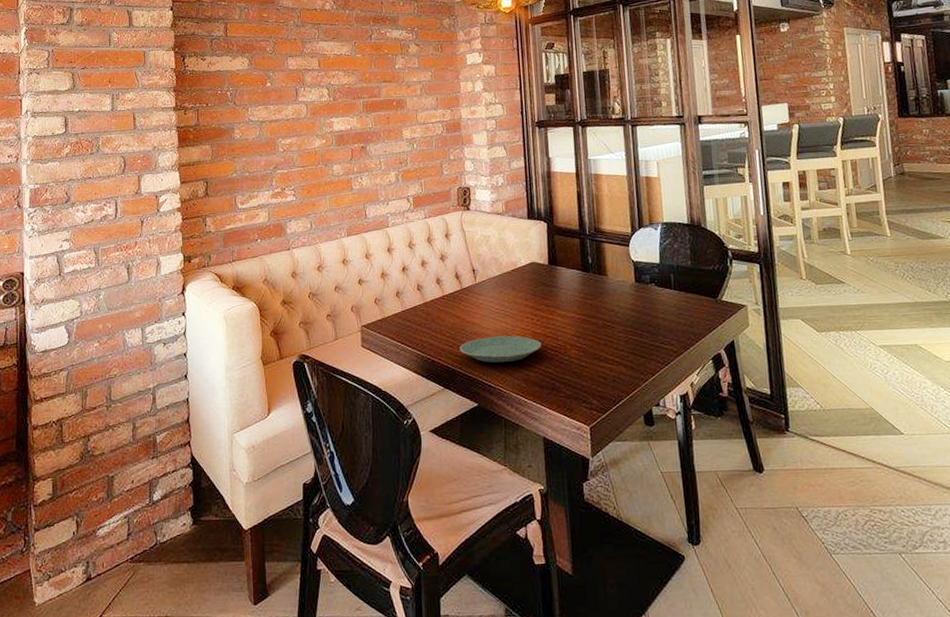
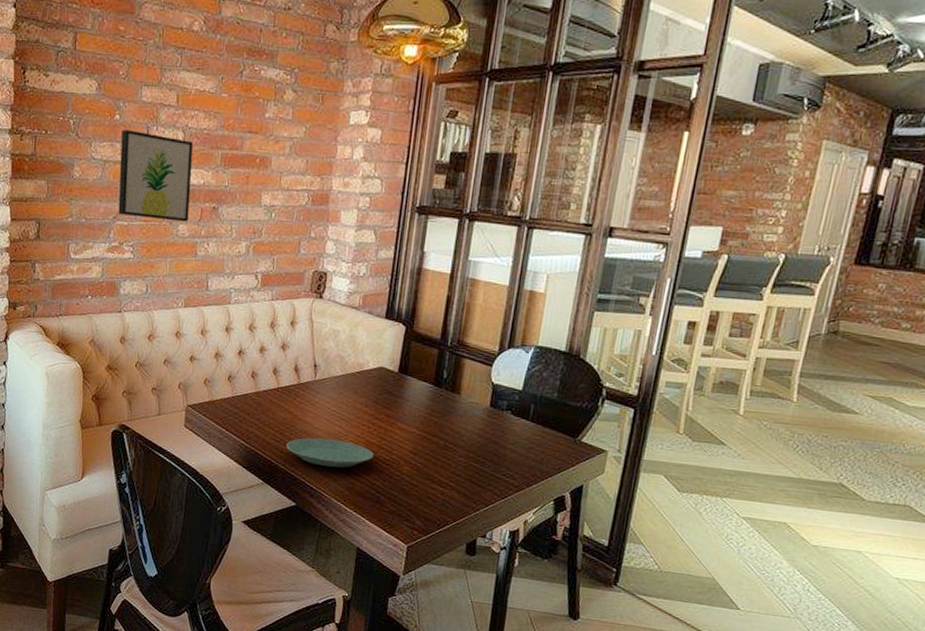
wall art: none [274,93,341,165] -> present [118,129,193,222]

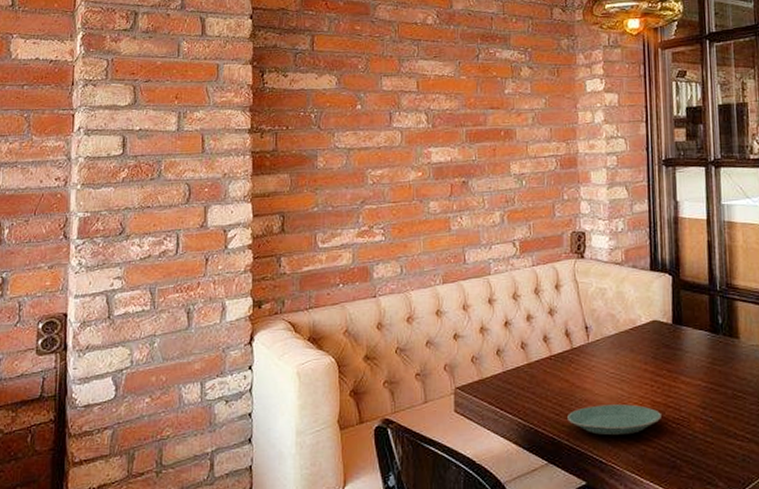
wall art: present [118,129,193,222] -> none [364,117,439,200]

